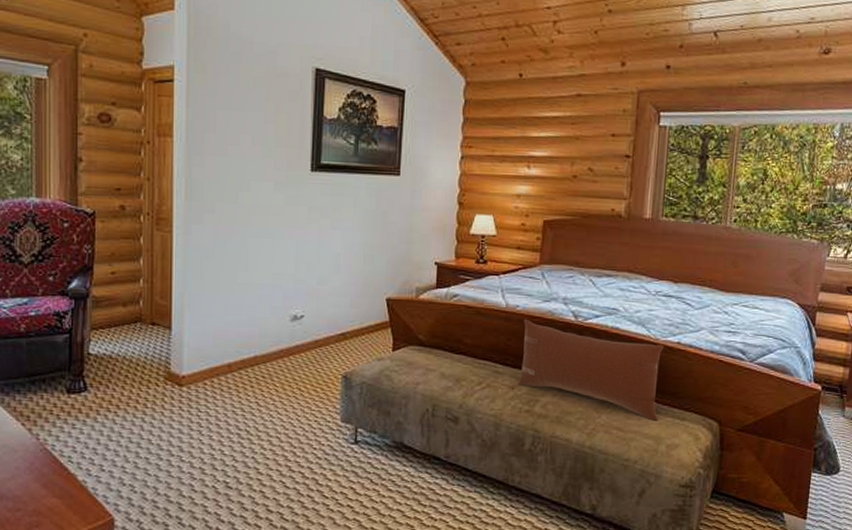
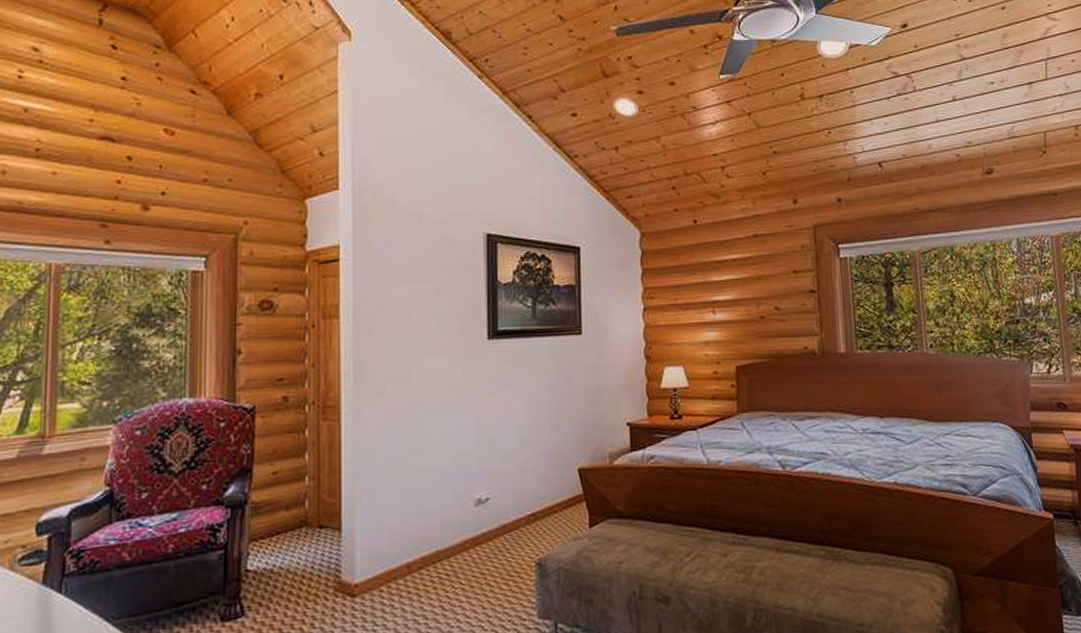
pillow: present [518,319,664,421] -> none [728,475,887,575]

